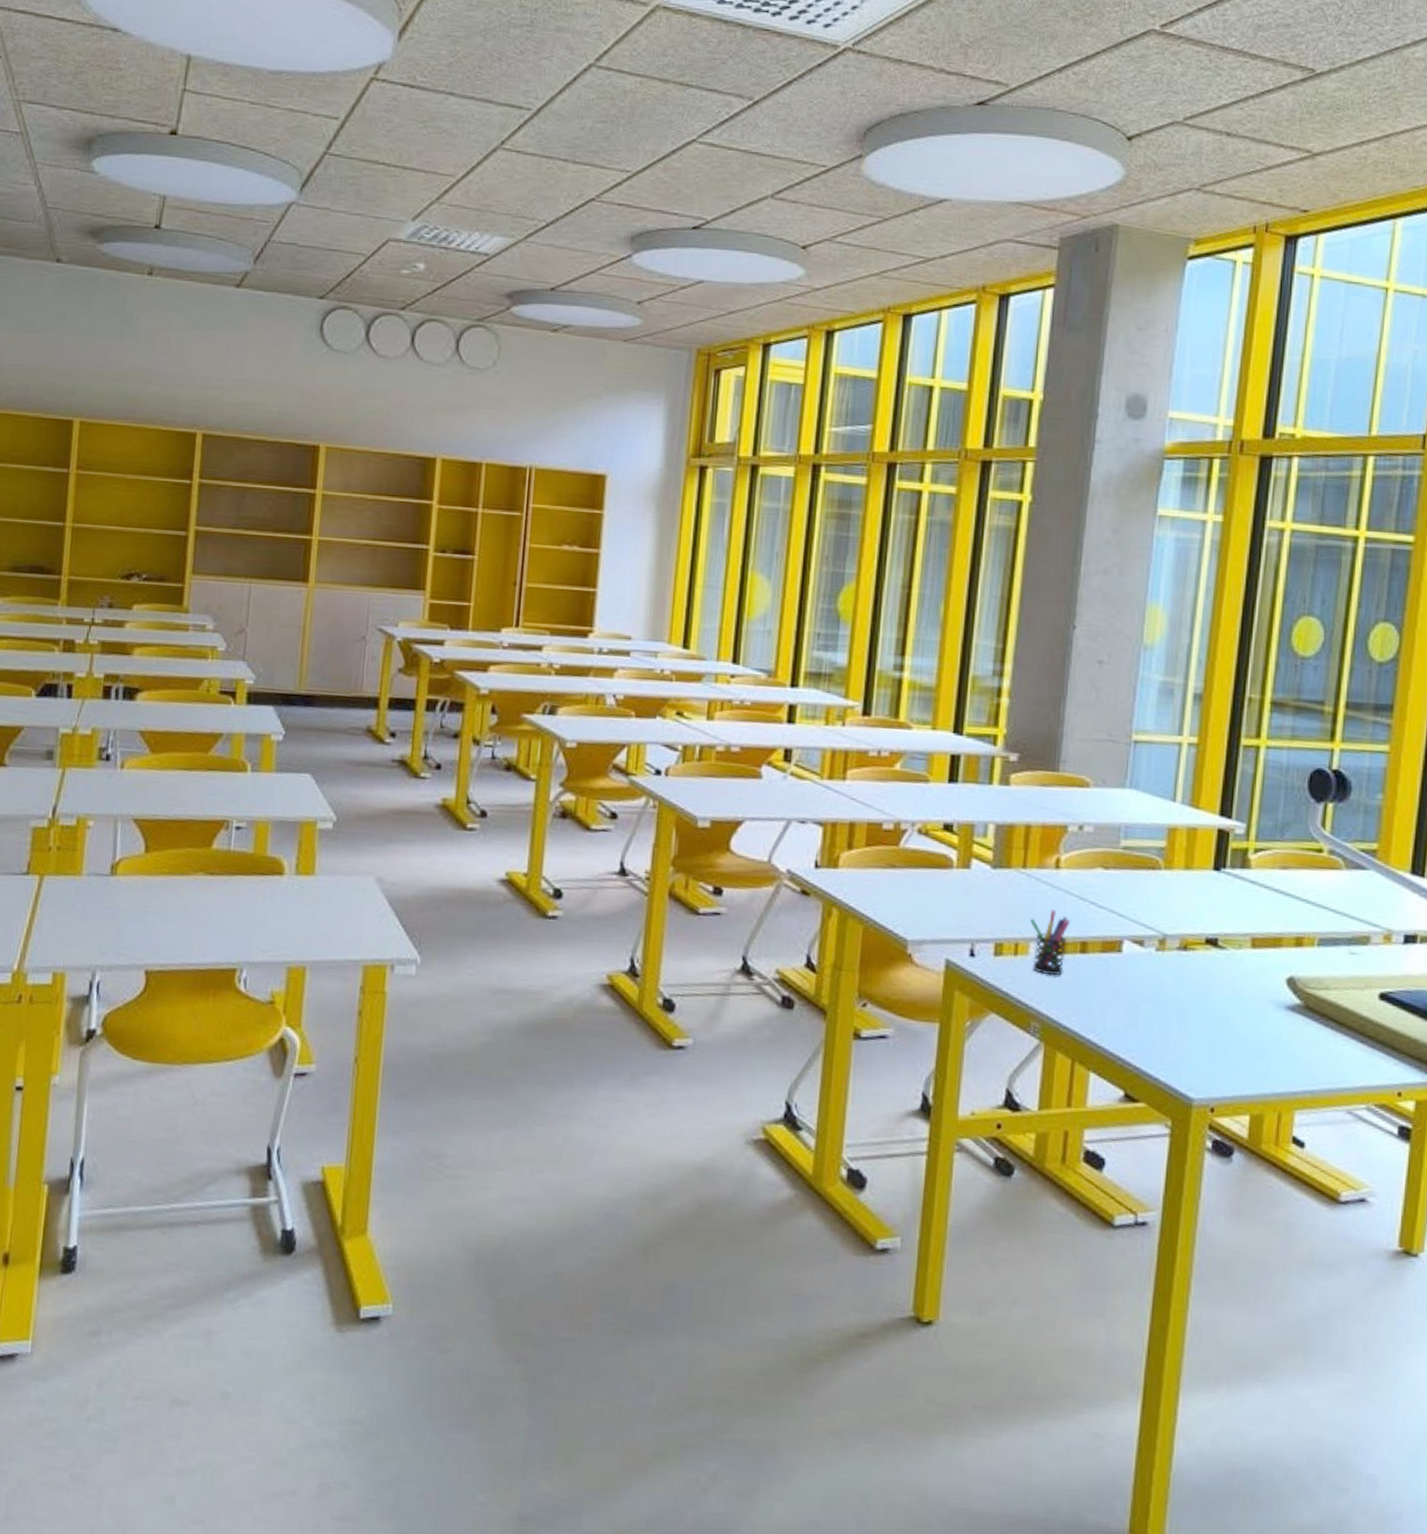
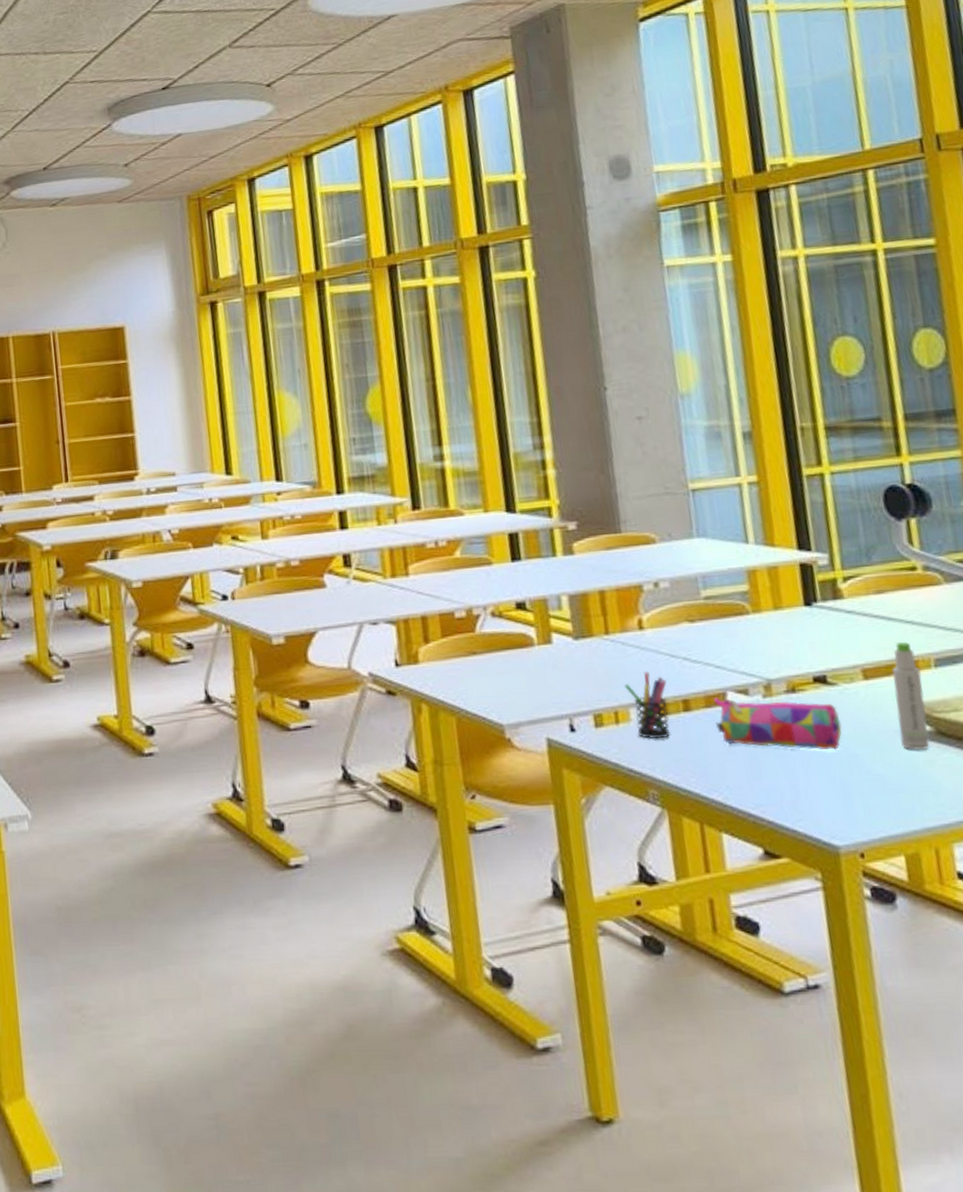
pencil case: none [1107,944,1222,1009] -> present [713,698,842,751]
bottle: none [1271,917,1304,1021] -> present [892,641,930,750]

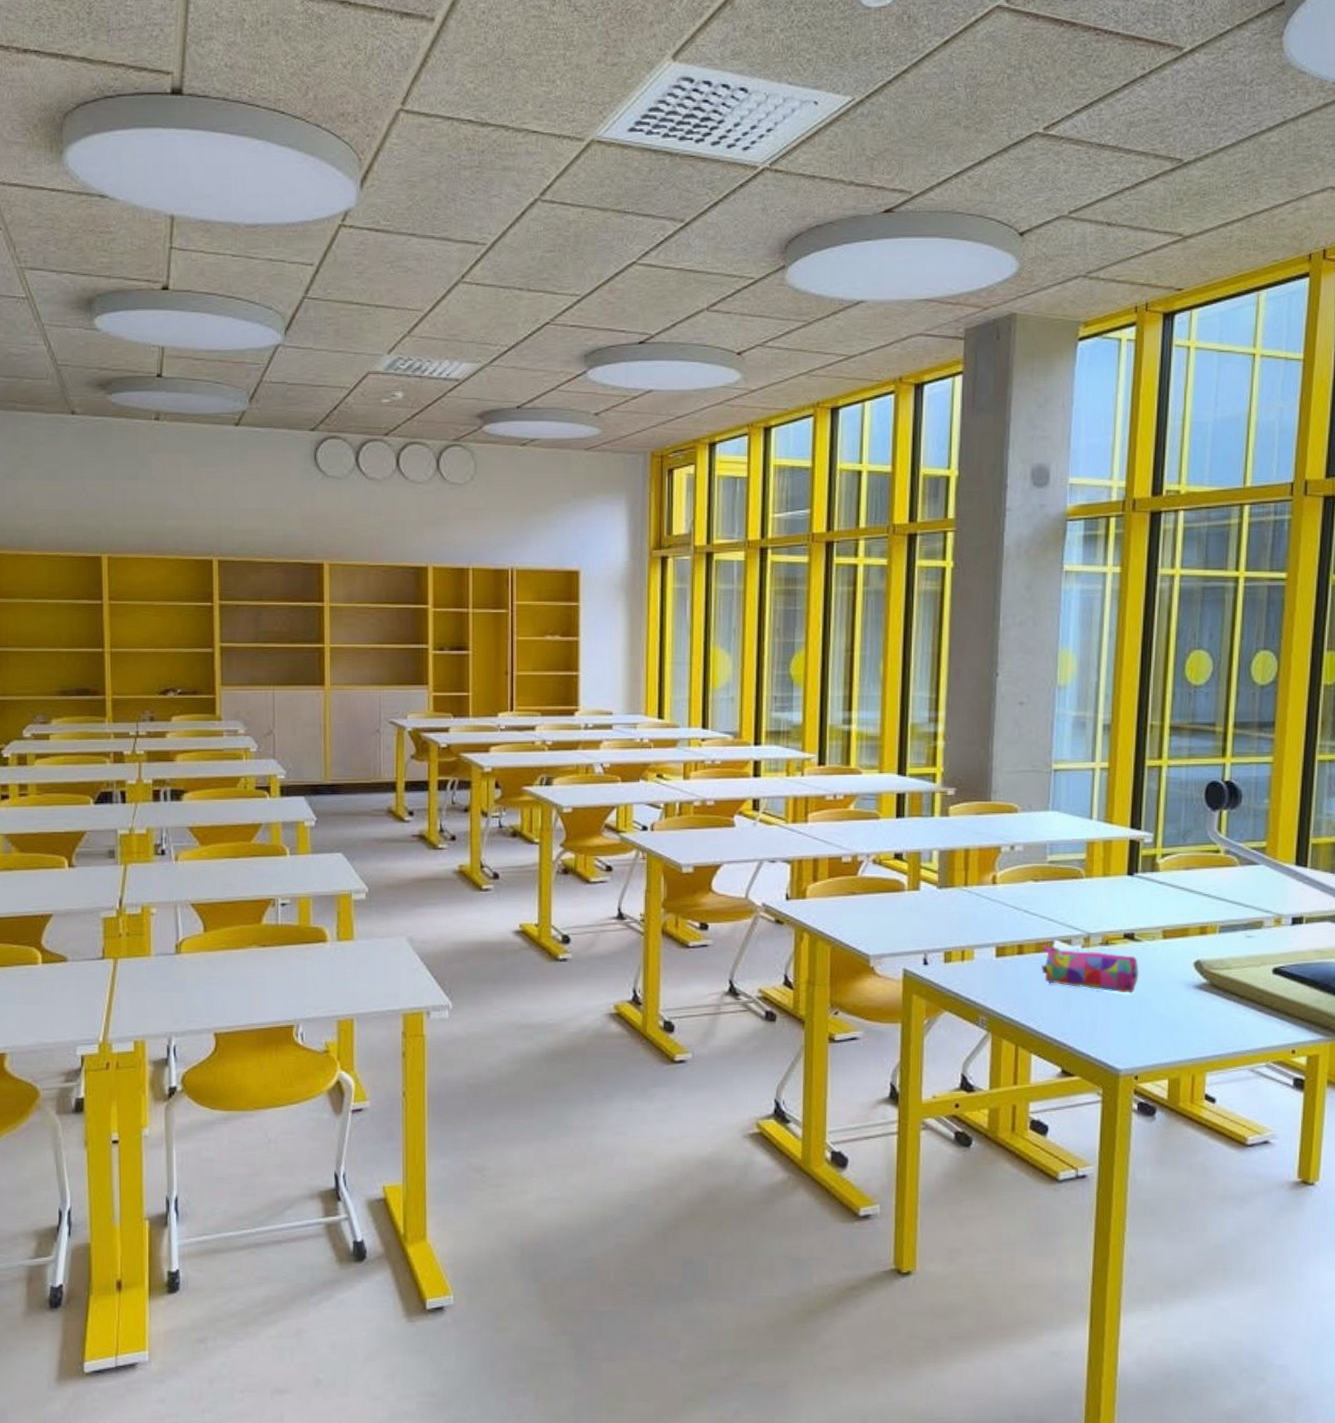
pen holder: present [623,671,671,739] -> none [973,919,1008,974]
bottle: present [892,641,930,750] -> none [1182,910,1207,998]

